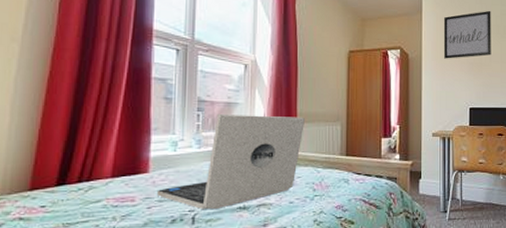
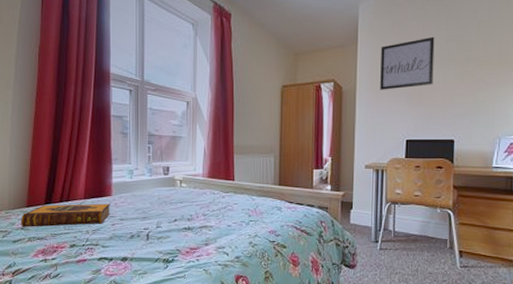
hardback book: none [18,182,148,217] -> present [20,203,111,227]
laptop: present [156,113,305,210] -> none [118,146,240,229]

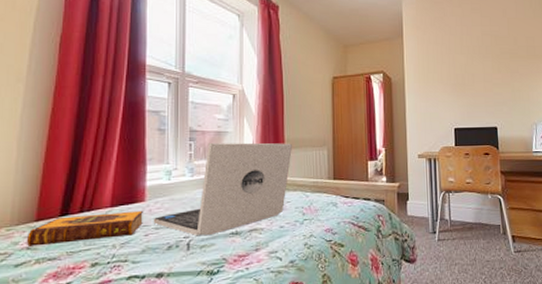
laptop: none [118,146,240,229] -> present [153,142,292,236]
wall art: present [380,36,435,90] -> none [425,31,474,81]

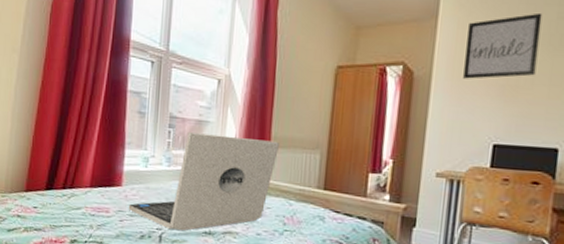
hardback book: present [26,210,144,247] -> none [17,190,121,219]
wall art: none [425,31,474,81] -> present [463,12,543,79]

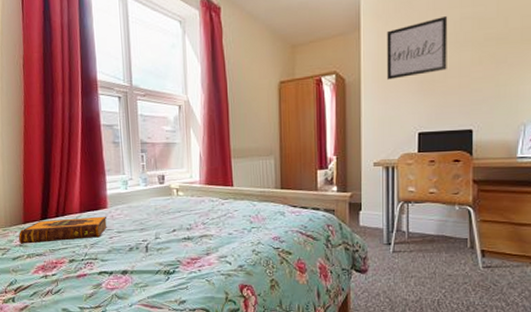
hardback book: none [17,190,121,219] -> present [18,216,108,244]
laptop: present [128,131,279,231] -> none [115,153,238,240]

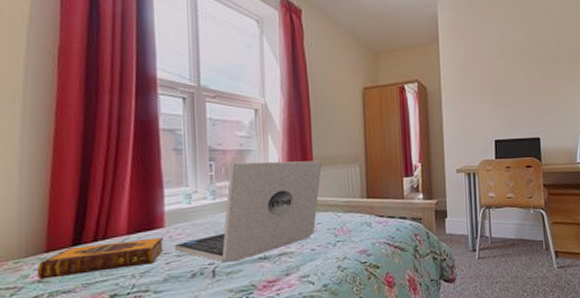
laptop: none [115,153,238,240] -> present [174,160,322,263]
wall art: present [387,15,448,80] -> none [463,34,516,90]

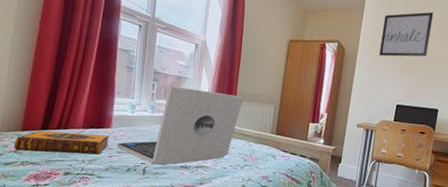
wall art: none [463,34,516,90] -> present [379,11,434,57]

